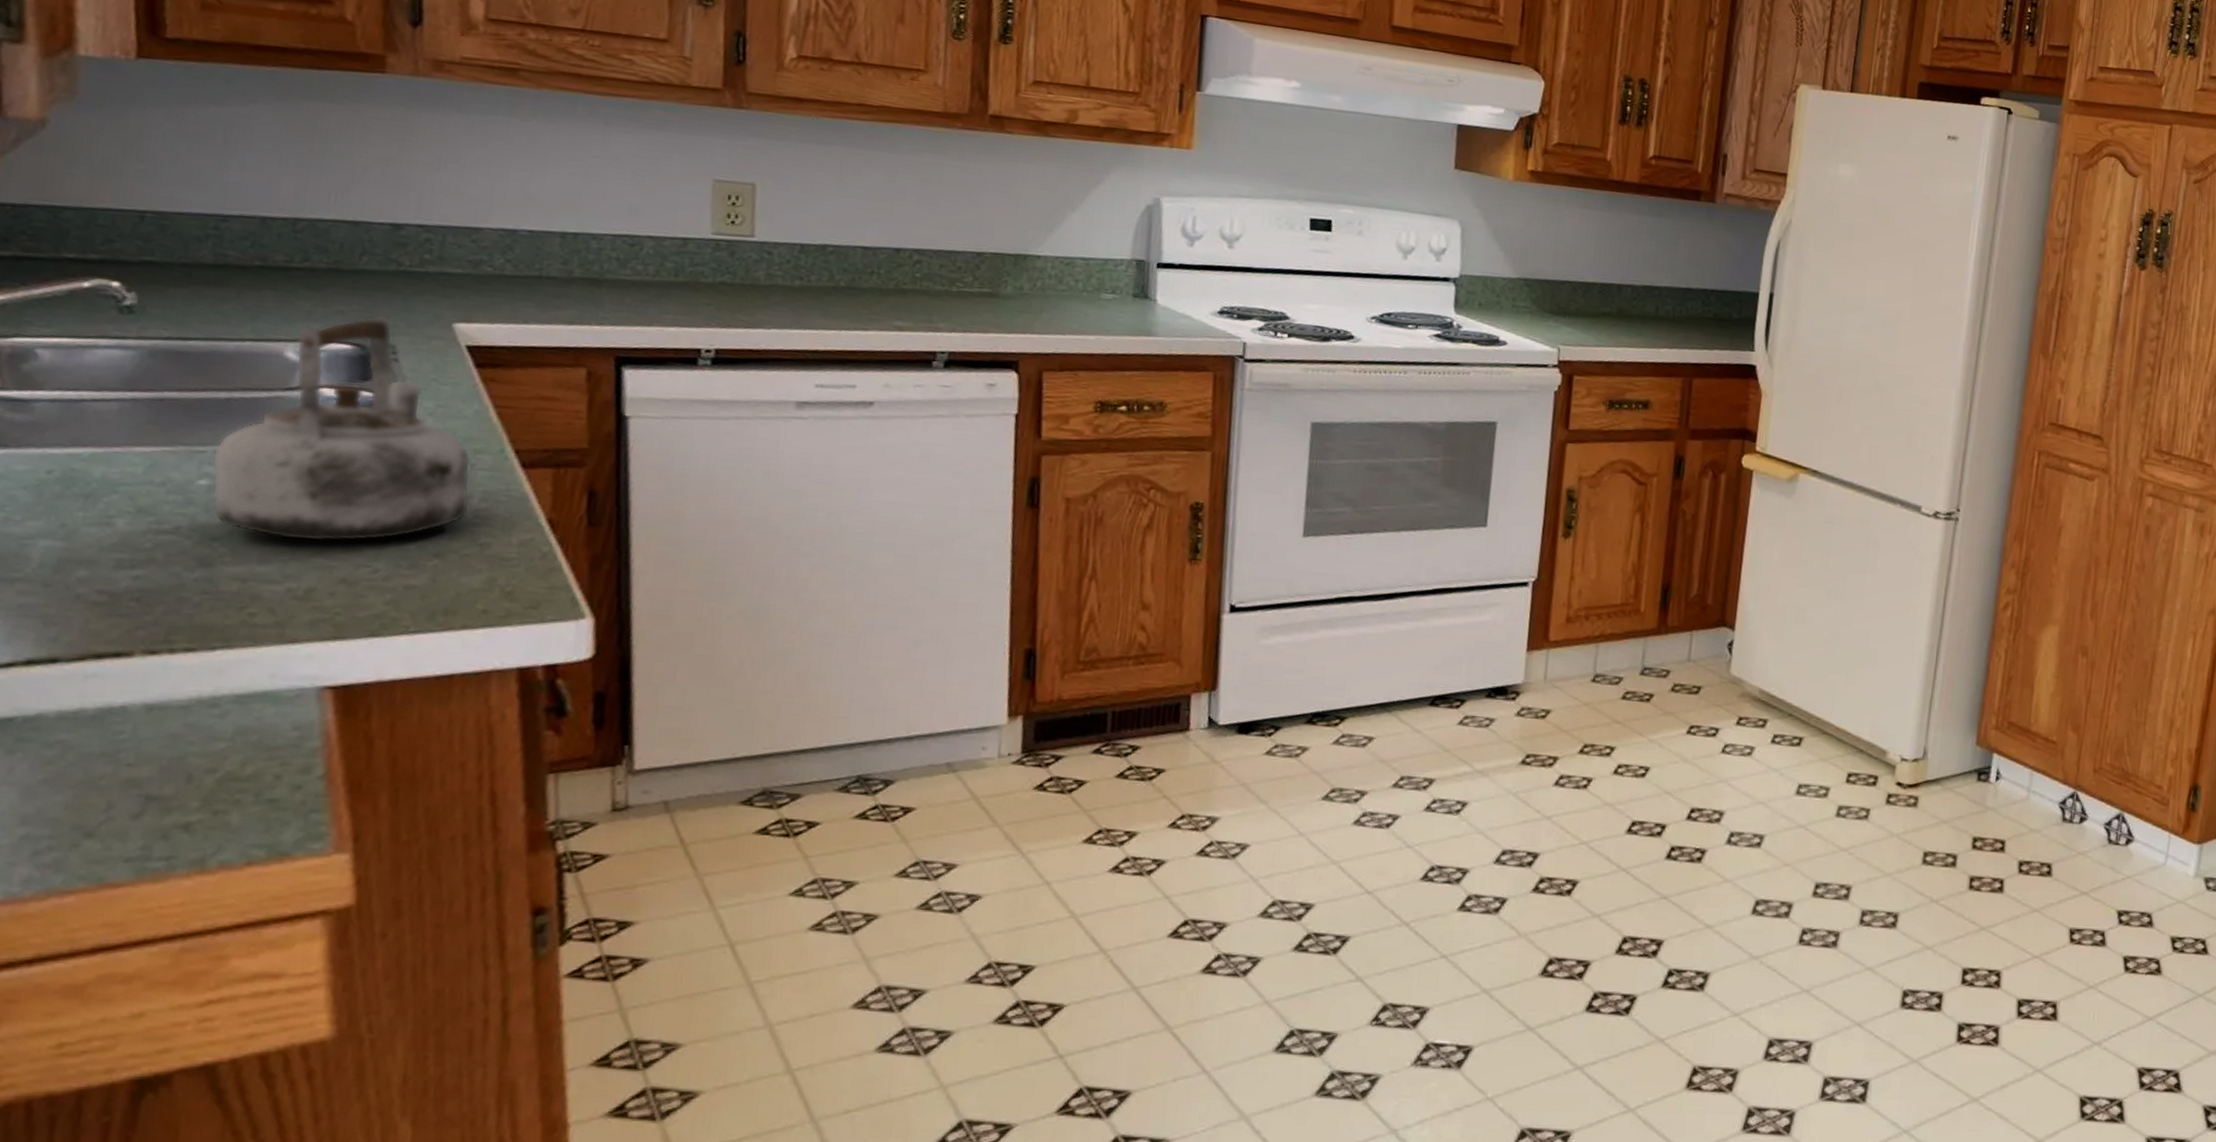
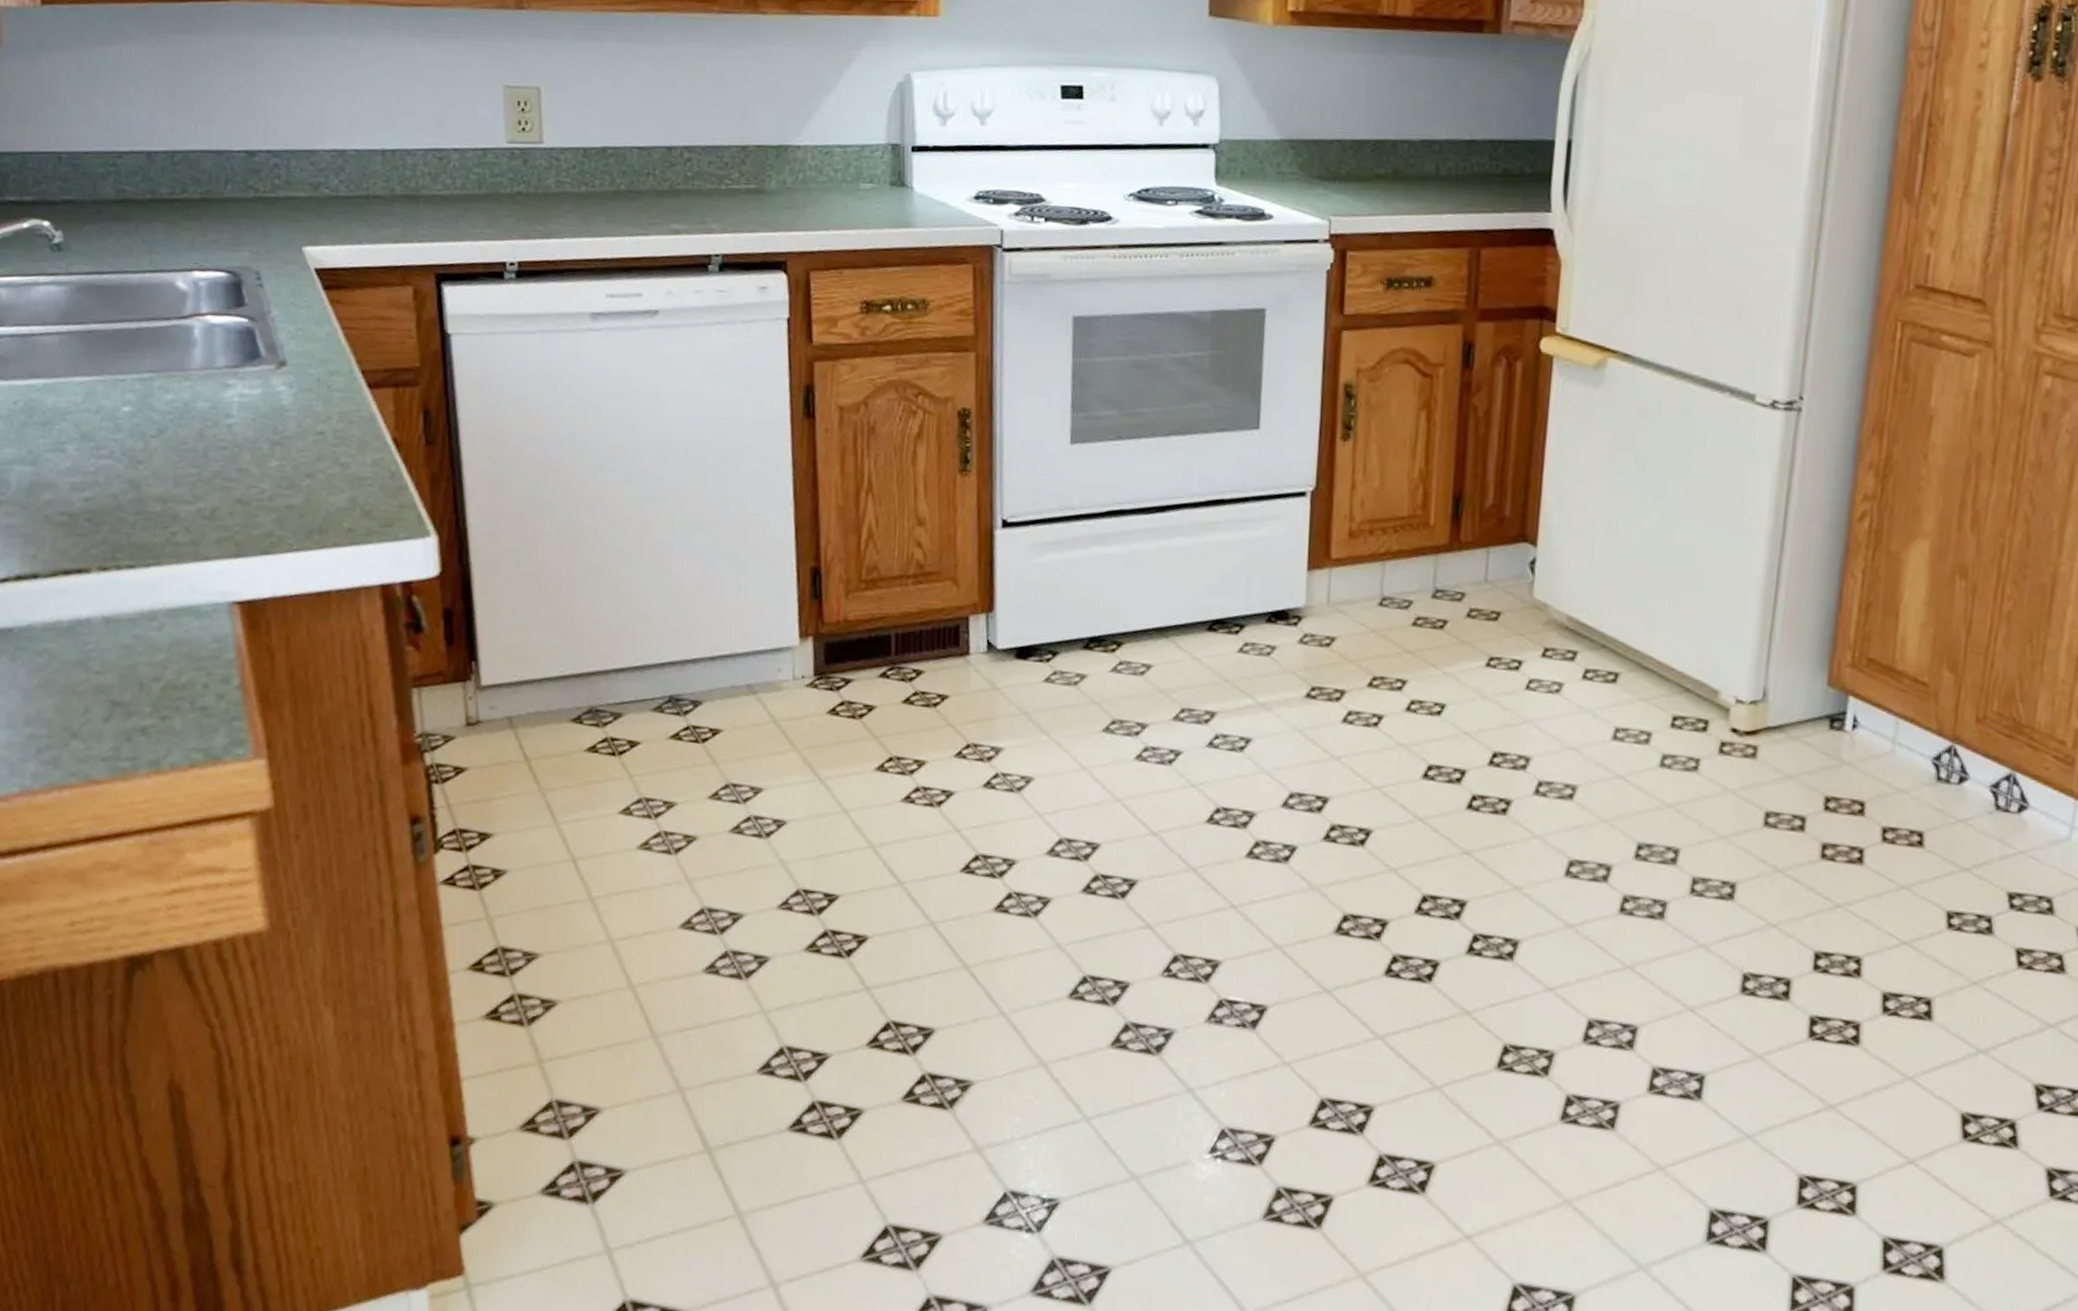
kettle: present [211,314,471,542] -> none [131,241,330,464]

